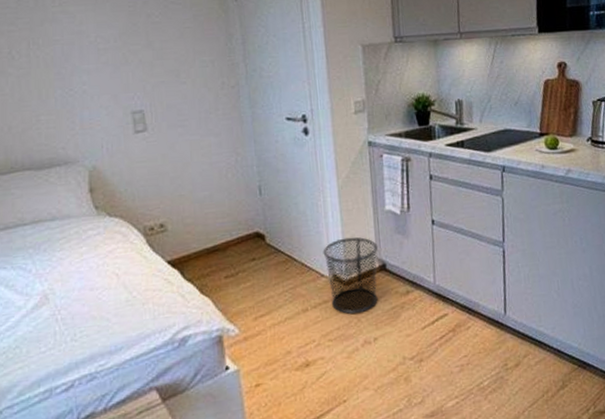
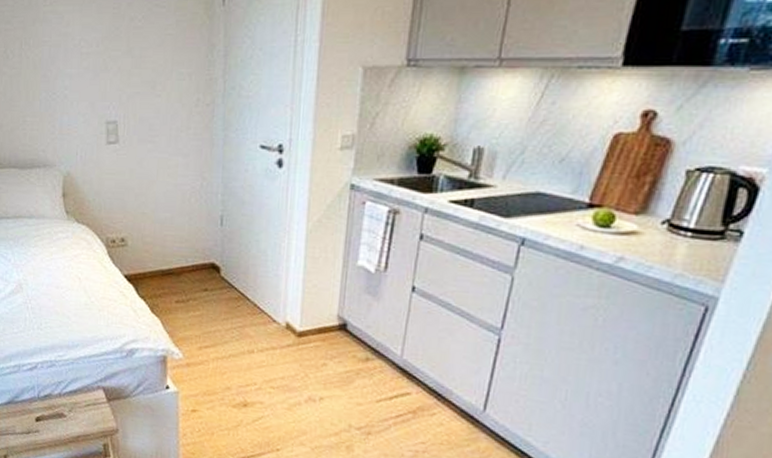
waste bin: present [323,237,378,314] -> none [278,286,342,369]

